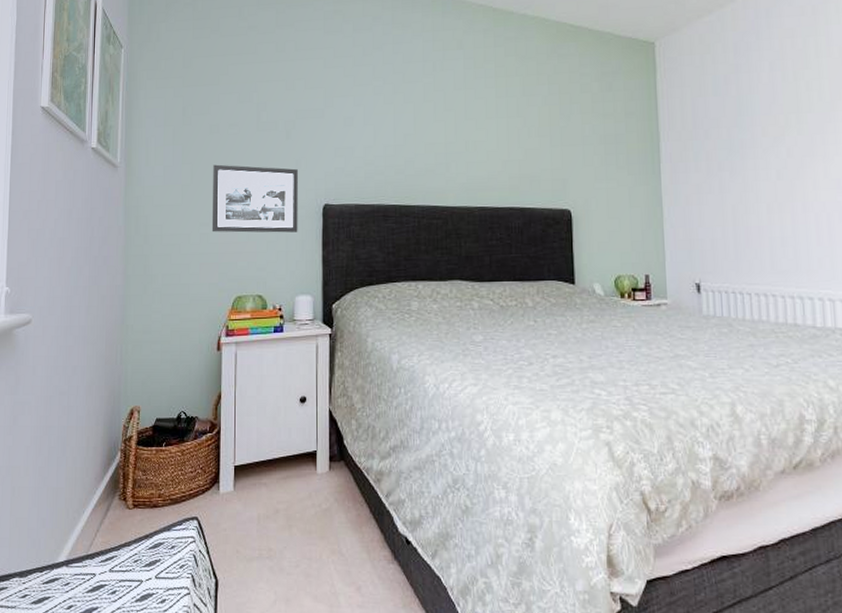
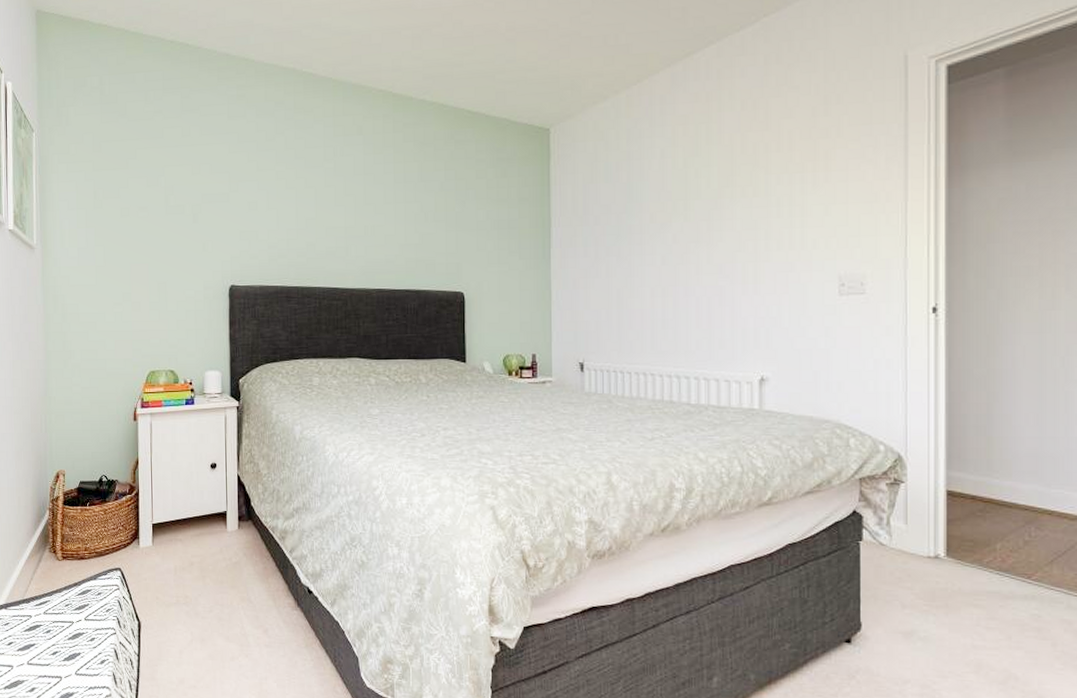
picture frame: present [211,164,298,233] -> none [125,246,206,312]

